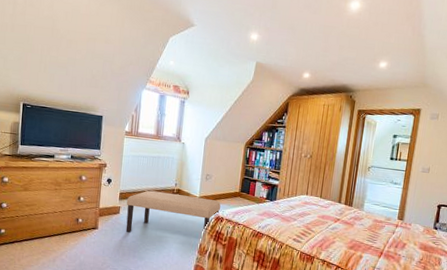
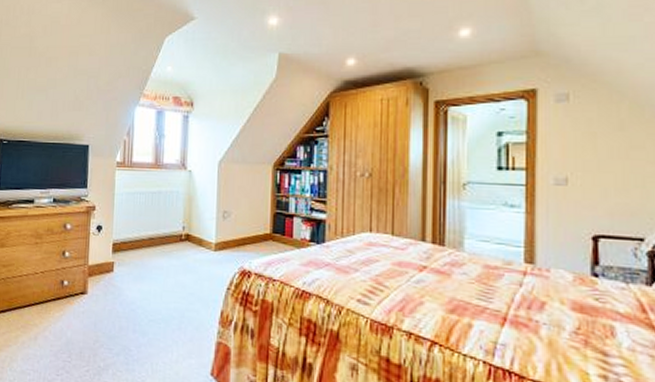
bench: present [125,190,221,232] -> none [121,238,246,297]

